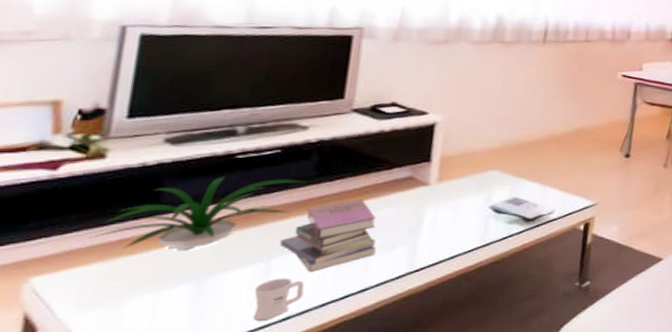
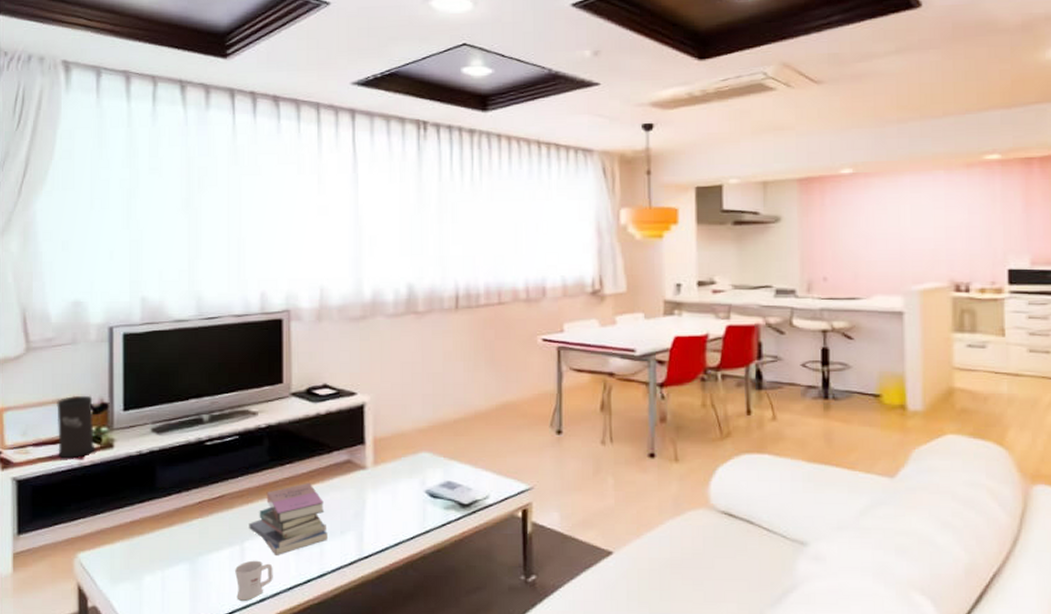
speaker: none [19,98,84,169] -> present [57,395,95,458]
plant: present [89,176,307,250] -> none [111,463,262,531]

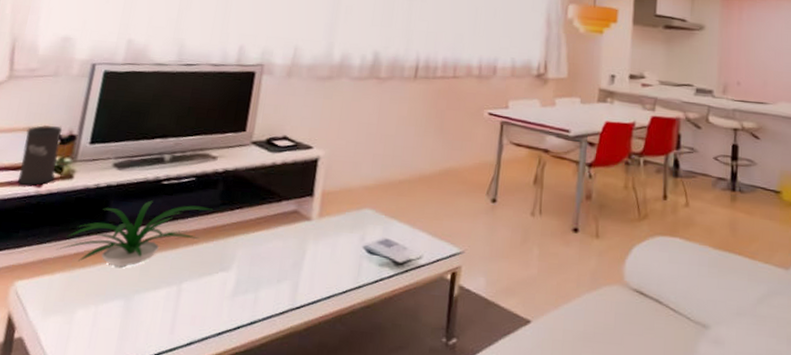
plant: none [111,463,262,531] -> present [56,200,213,267]
mug: present [235,560,273,601] -> none [165,302,206,344]
books: present [249,483,328,555] -> none [189,229,266,299]

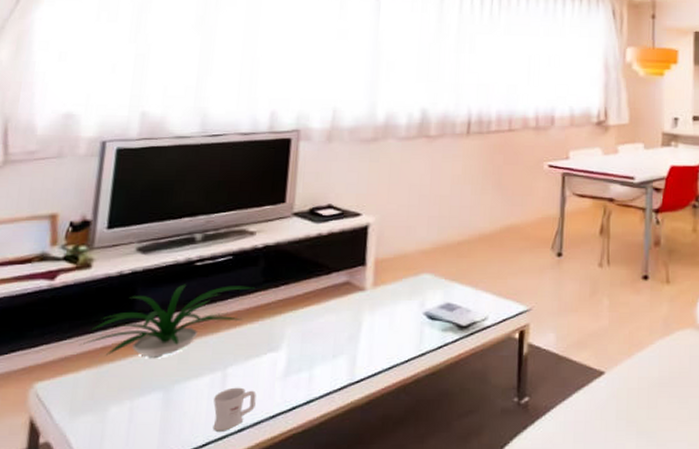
speaker: present [18,125,63,185] -> none [26,211,74,279]
mug: none [165,302,206,344] -> present [213,387,256,431]

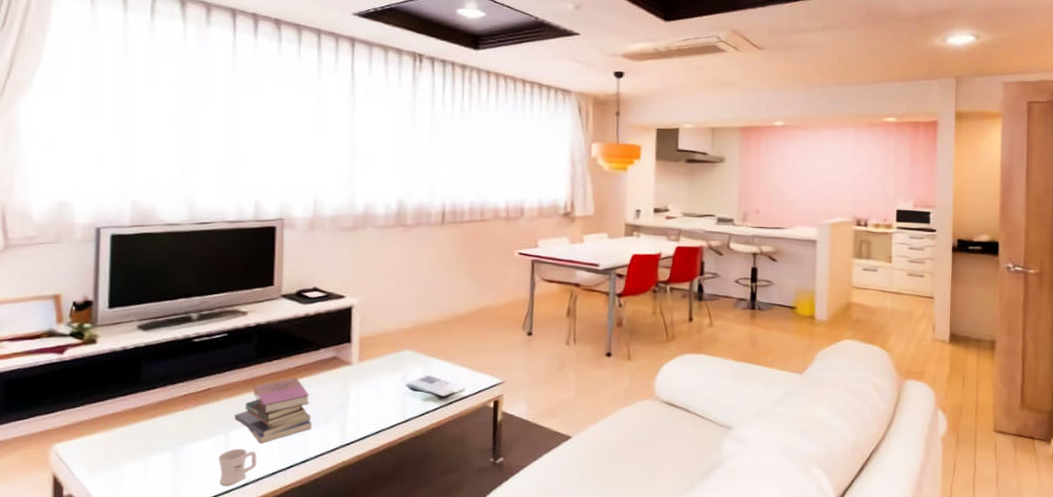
plant: present [79,284,255,357] -> none [91,358,250,422]
books: none [234,305,319,381] -> present [234,377,312,443]

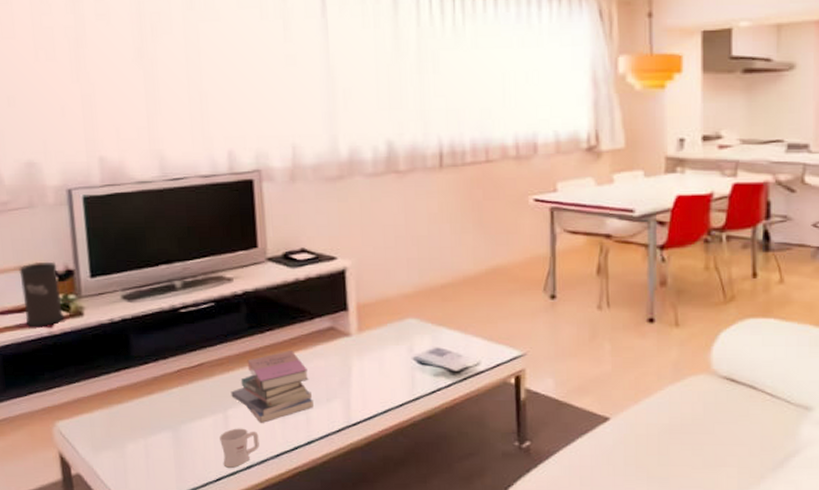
speaker: none [36,292,77,353] -> present [19,261,65,326]

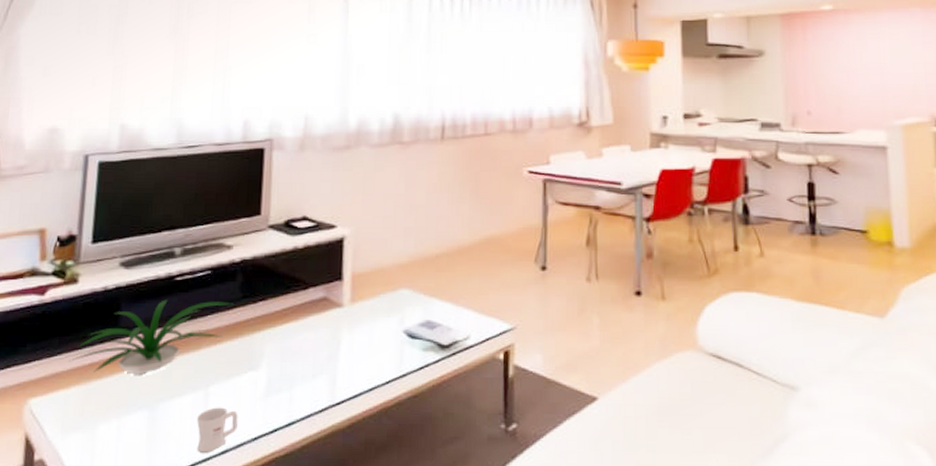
speaker: present [19,261,65,326] -> none [18,226,61,294]
plant: none [88,330,241,400] -> present [68,299,234,375]
books: present [231,351,314,423] -> none [215,322,299,401]

